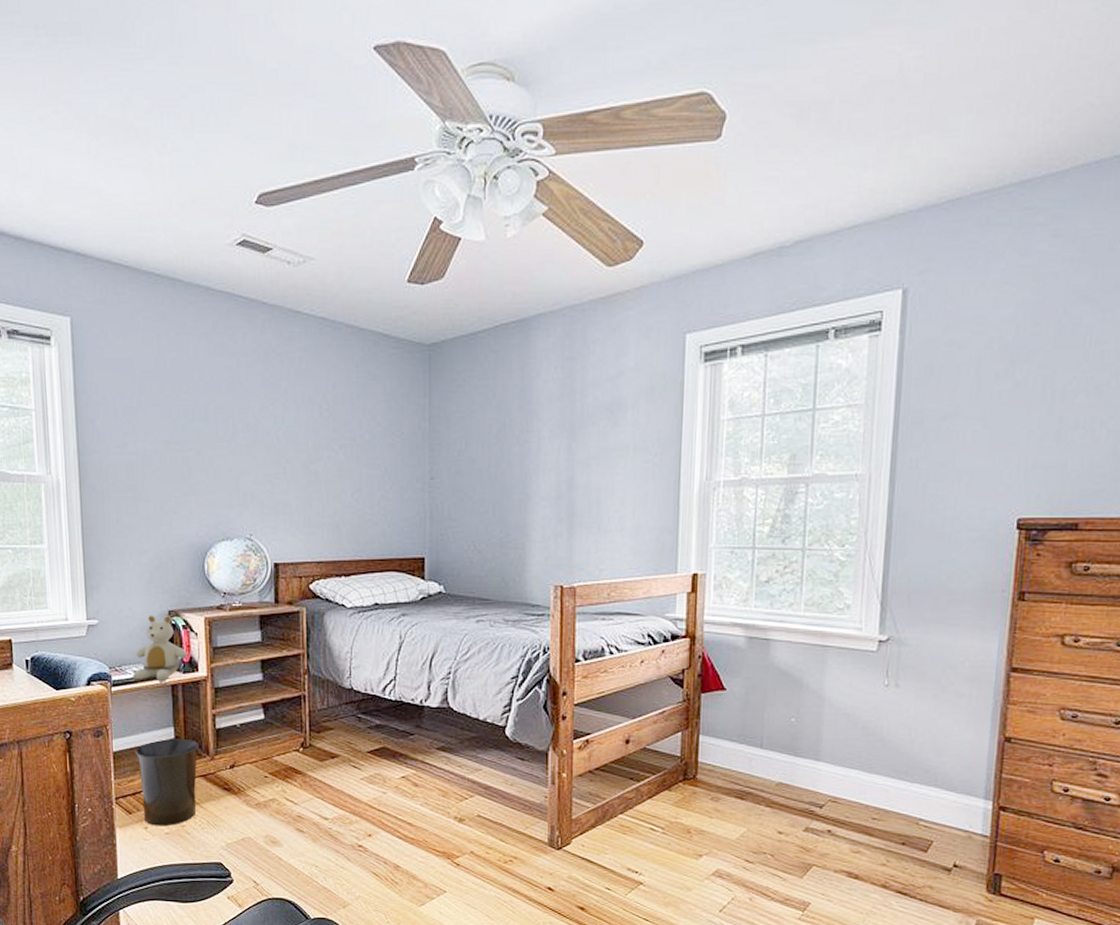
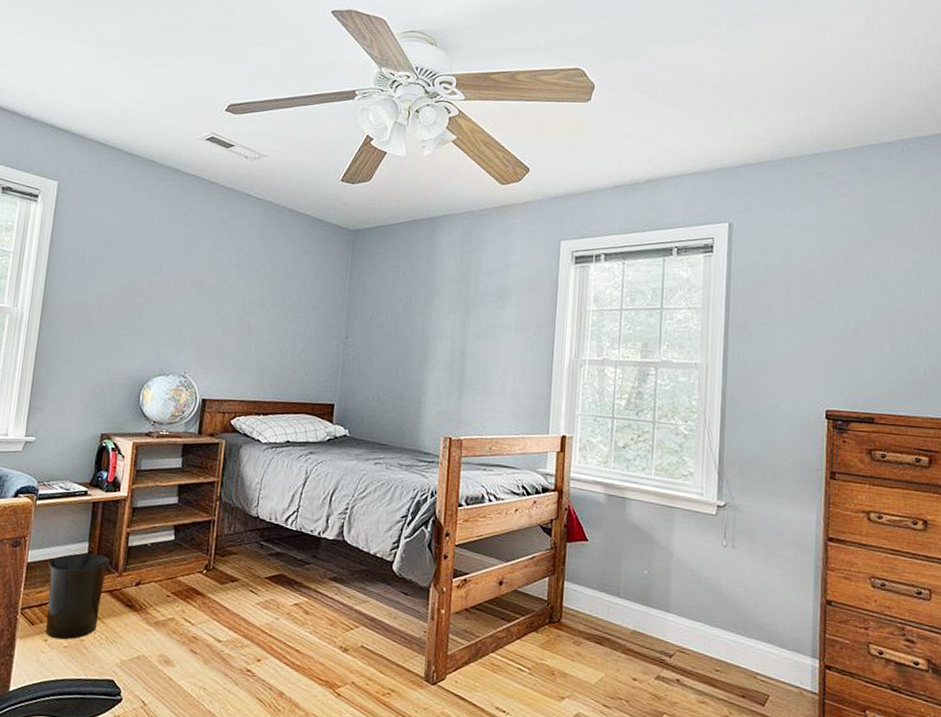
stuffed bear: present [133,614,187,682] -> none [58,436,112,499]

